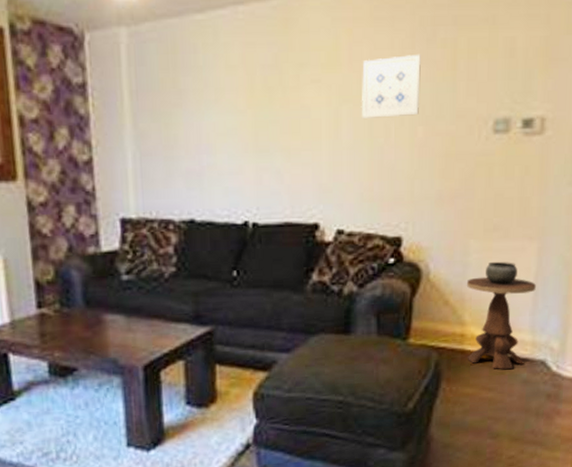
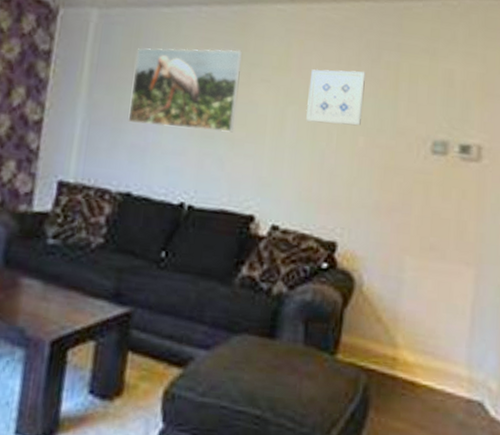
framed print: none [176,51,289,149] -> present [128,48,242,133]
side table: present [466,261,536,370] -> none [398,282,473,408]

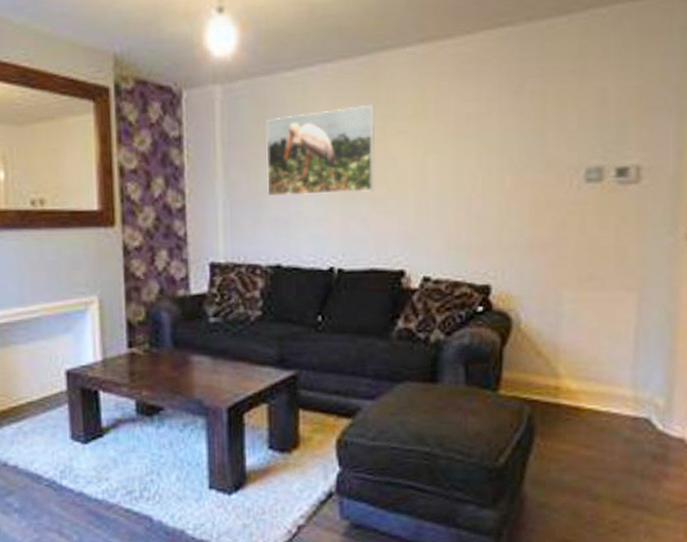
wall art: present [306,69,366,126] -> none [447,105,509,168]

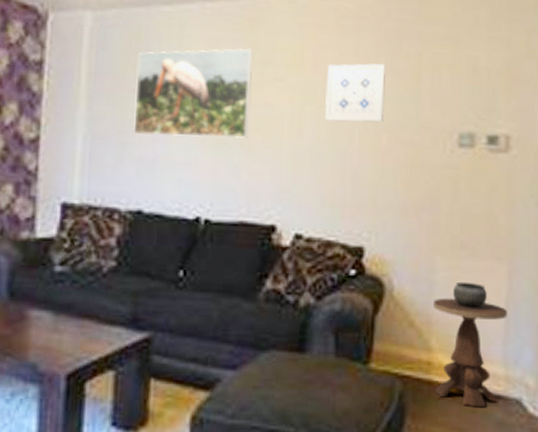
wall art: none [447,105,509,168] -> present [324,63,387,123]
side table: none [560,312,636,427] -> present [432,281,507,408]

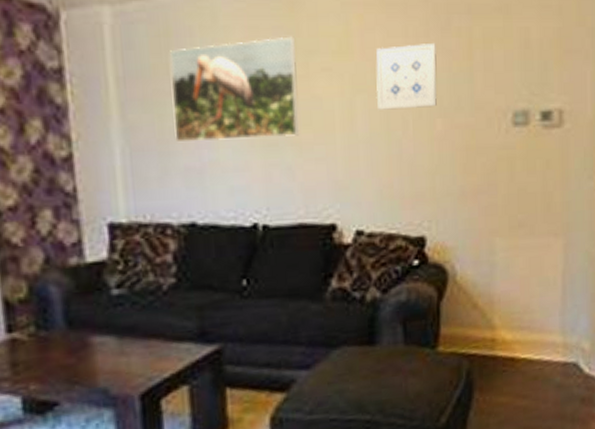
side table: present [432,281,507,408] -> none [494,259,564,375]

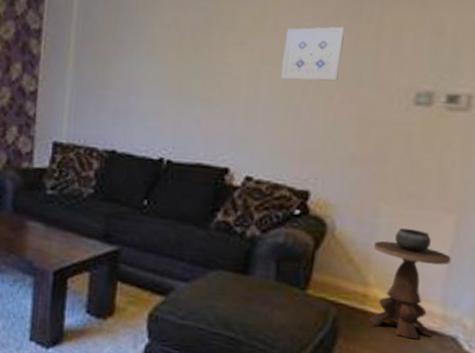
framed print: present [170,36,300,143] -> none [111,15,217,94]
side table: none [494,259,564,375] -> present [368,227,451,340]

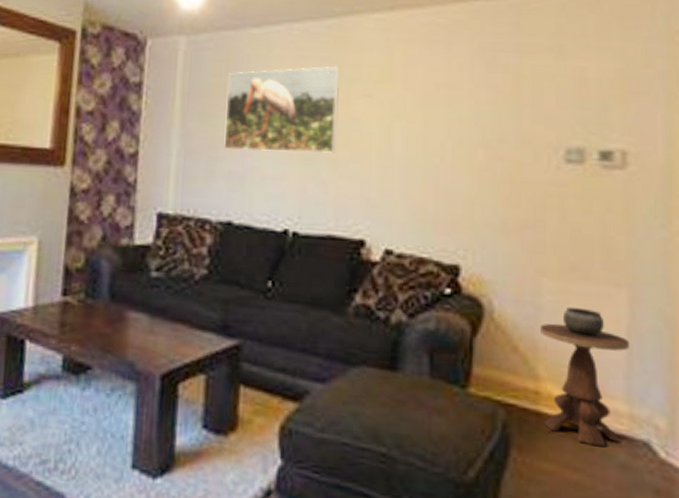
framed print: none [111,15,217,94] -> present [224,66,340,154]
wall art: present [281,26,345,81] -> none [414,77,482,138]

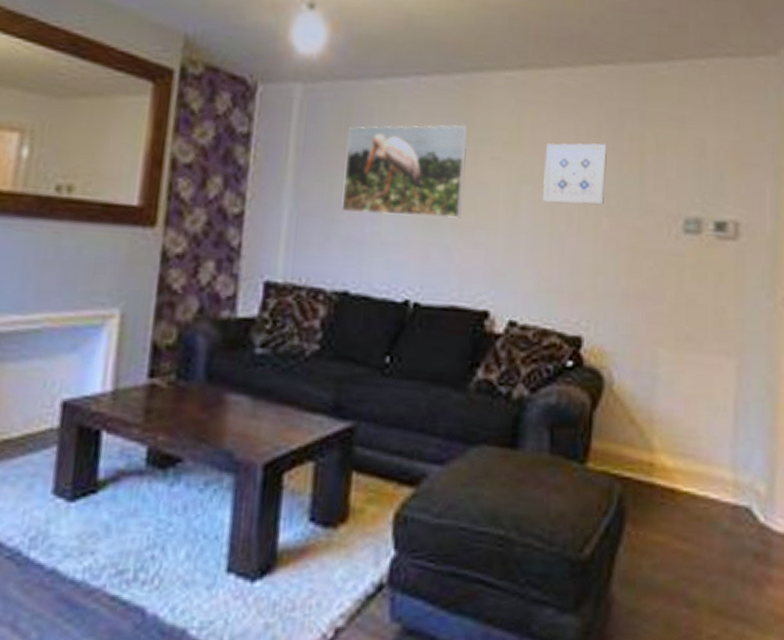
wall art: none [414,77,482,138] -> present [542,142,608,205]
side table: present [539,306,629,448] -> none [655,377,736,516]

